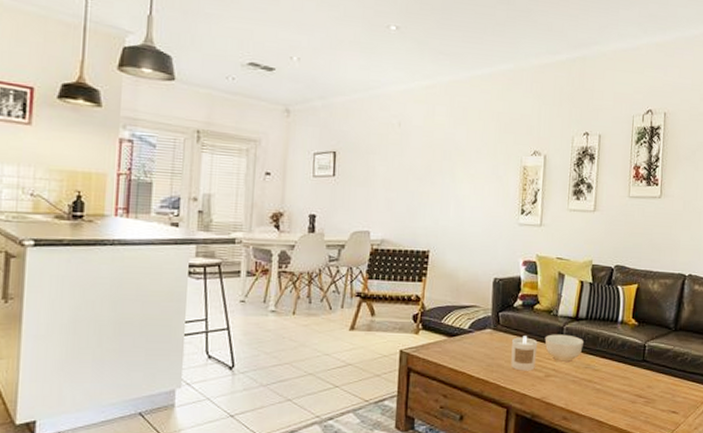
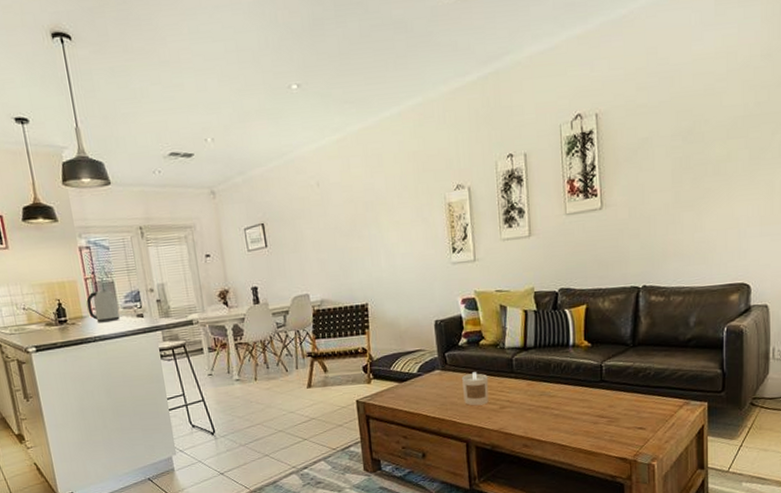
kettle: none [112,189,151,227] -> present [86,289,120,323]
bowl: present [544,334,585,363] -> none [494,365,536,393]

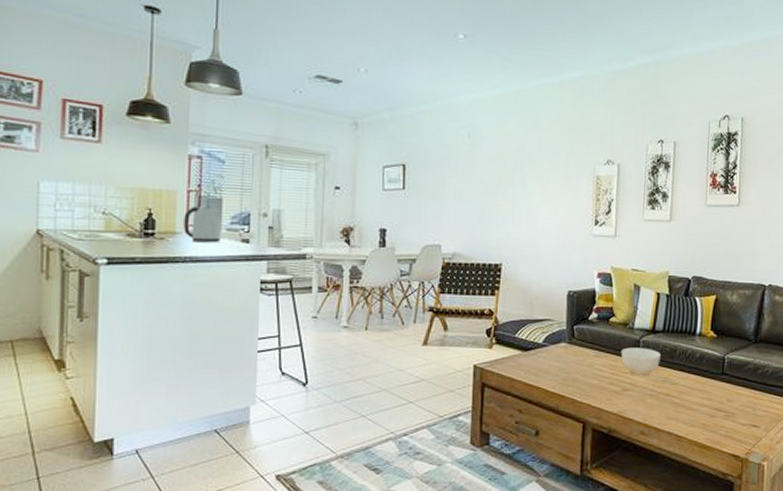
candle: present [461,372,490,406] -> none [586,349,614,385]
bowl: none [494,365,536,393] -> present [621,347,662,376]

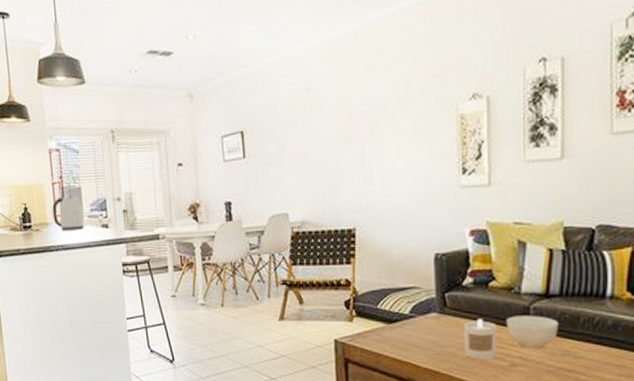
candle: none [586,349,614,385] -> present [463,319,497,360]

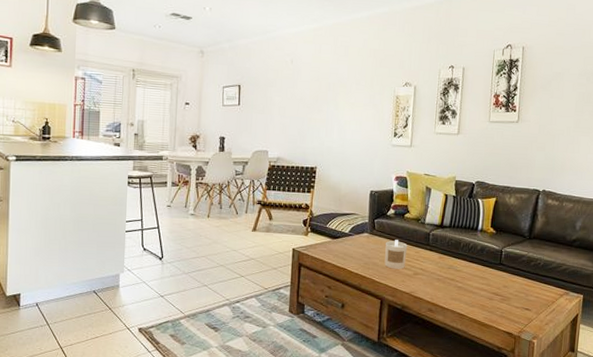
kettle: present [52,195,84,231] -> none [71,116,99,146]
bowl: present [506,315,560,349] -> none [413,239,448,264]

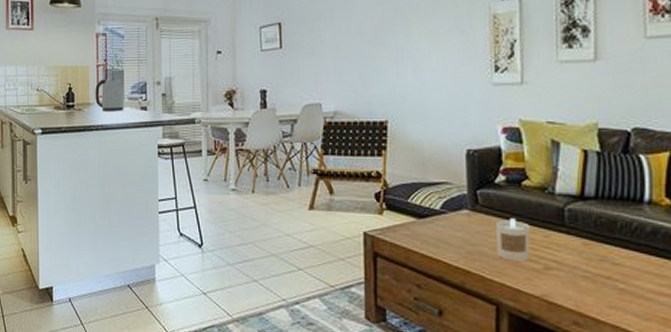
kettle: none [71,116,99,146] -> present [95,78,124,112]

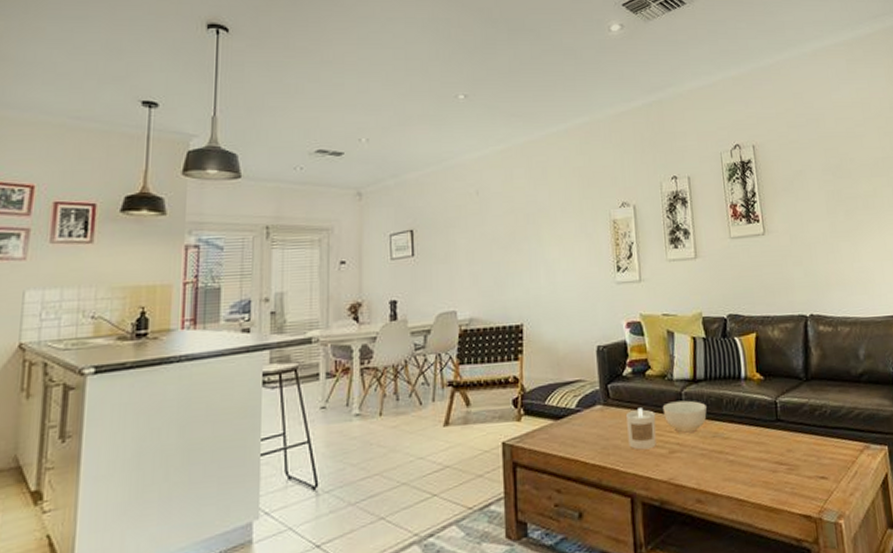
kettle: present [95,78,124,112] -> none [179,296,220,339]
bowl: none [539,216,596,253] -> present [662,400,708,434]

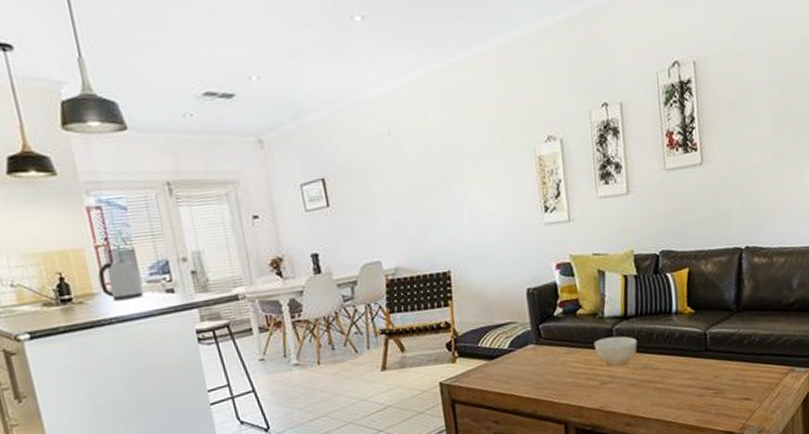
kettle: none [179,296,220,339] -> present [97,259,144,301]
candle: present [625,408,657,450] -> none [557,345,589,384]

